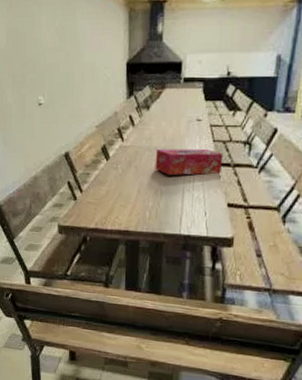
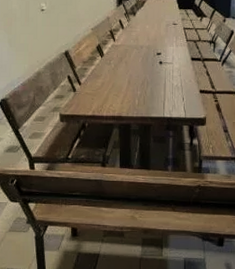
tissue box: present [155,148,224,175] -> none [141,46,195,68]

